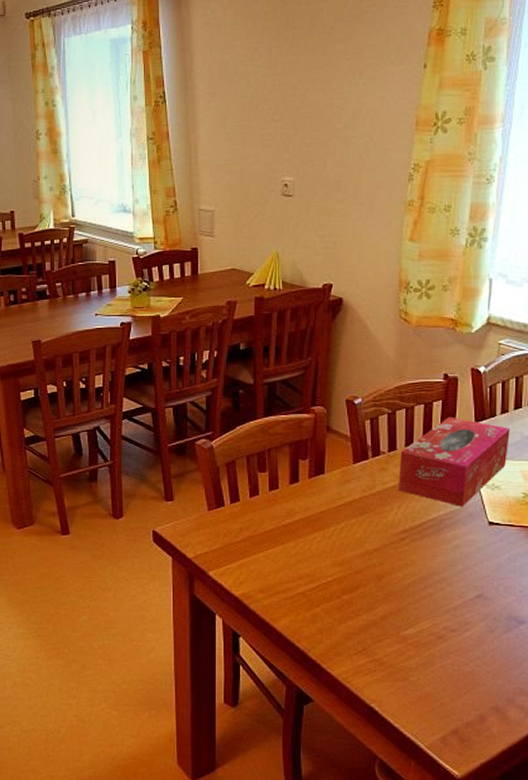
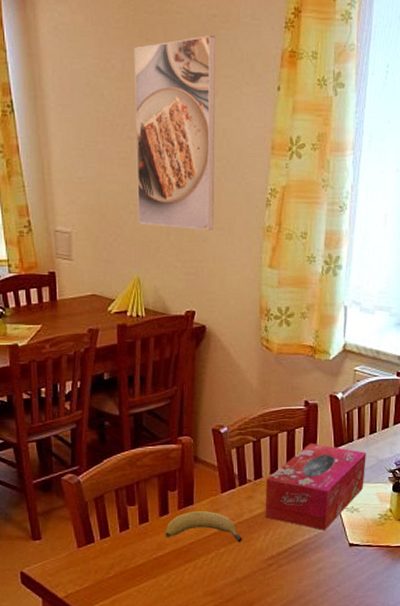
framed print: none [279,20,362,206] -> present [134,36,216,230]
fruit: none [295,481,373,515] -> present [165,511,242,543]

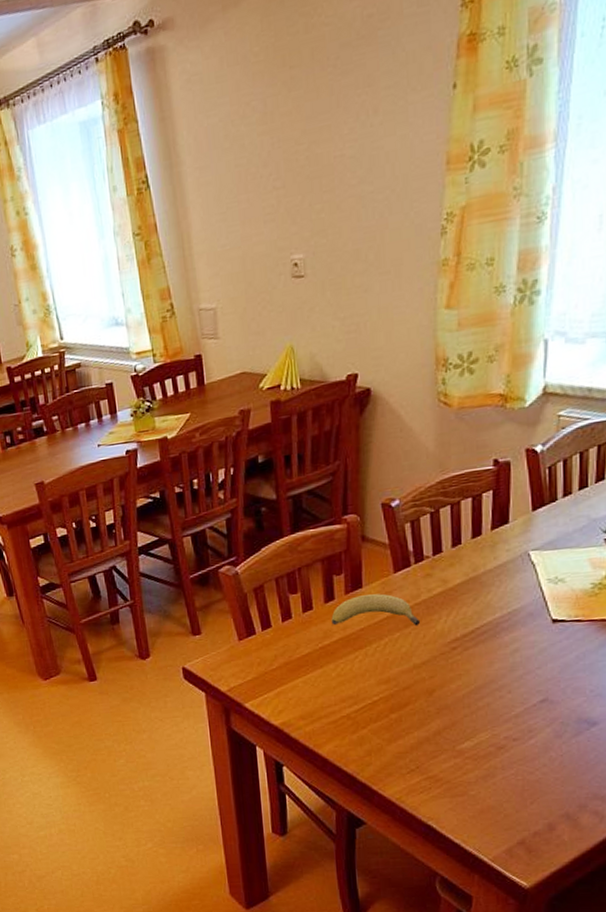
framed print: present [134,36,216,230] -> none [276,40,377,286]
tissue box: present [264,443,366,530] -> none [445,507,574,607]

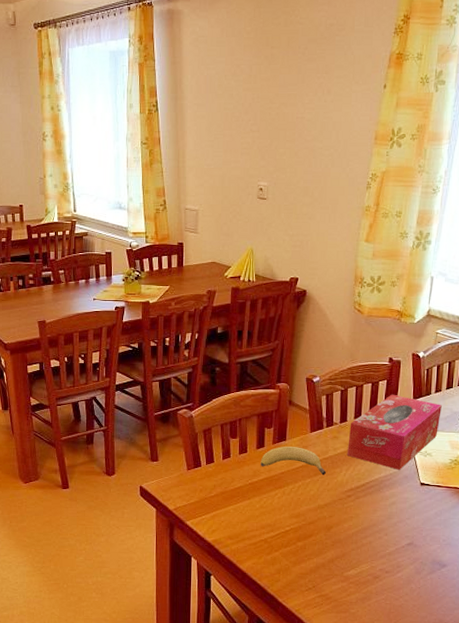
tissue box: none [445,507,574,607] -> present [346,394,442,470]

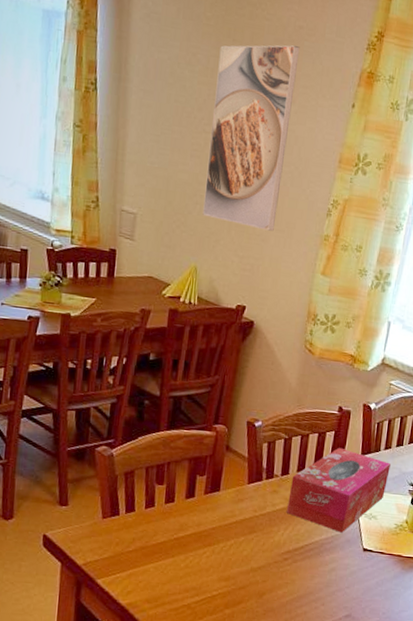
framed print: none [255,42,332,209] -> present [203,45,300,231]
fruit: present [260,446,326,476] -> none [188,498,262,534]

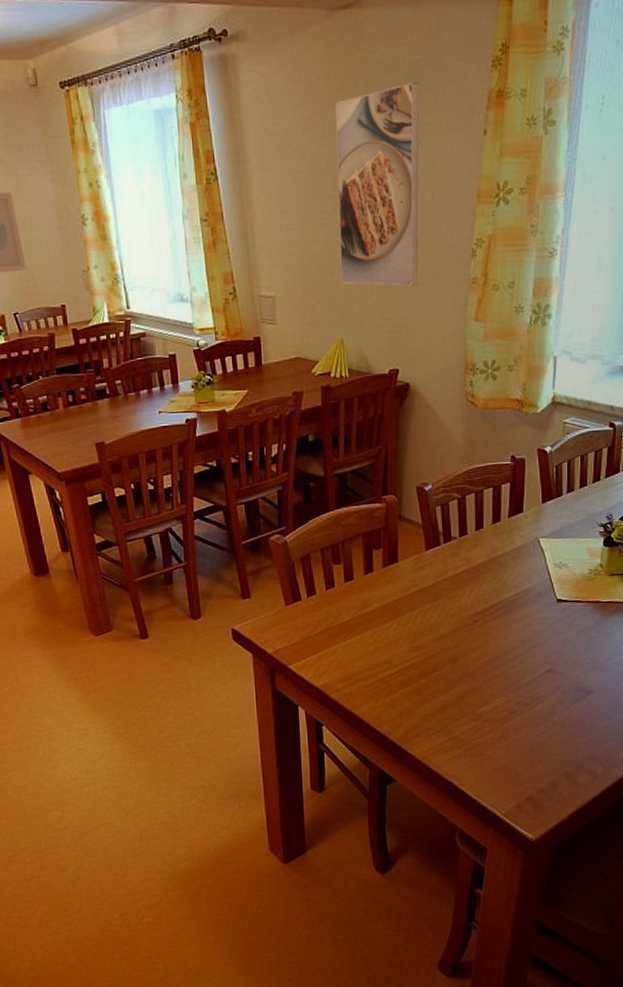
tissue box: present [286,447,391,533] -> none [469,498,576,586]

